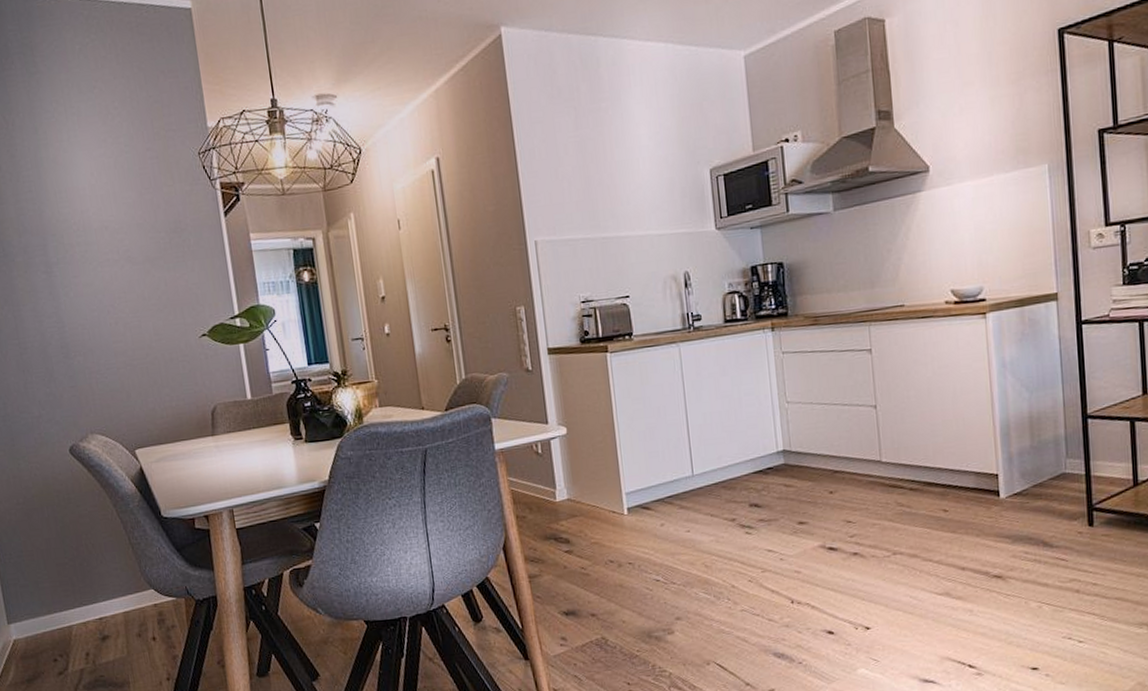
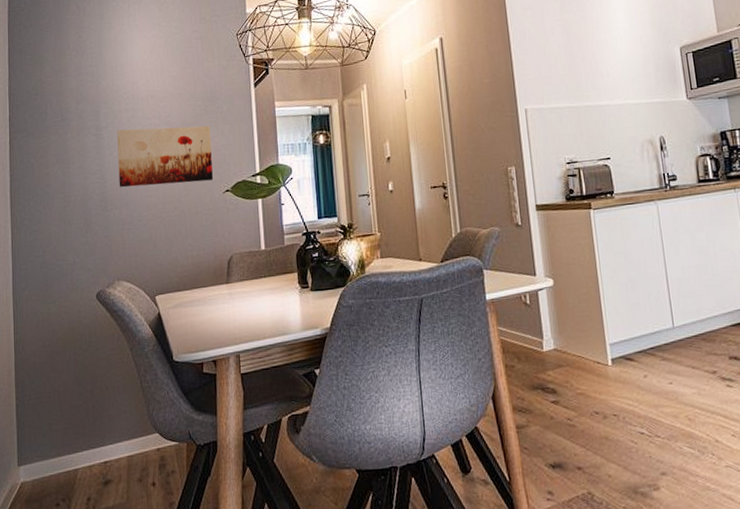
wall art: none [70,261,186,333] -> present [117,126,213,188]

